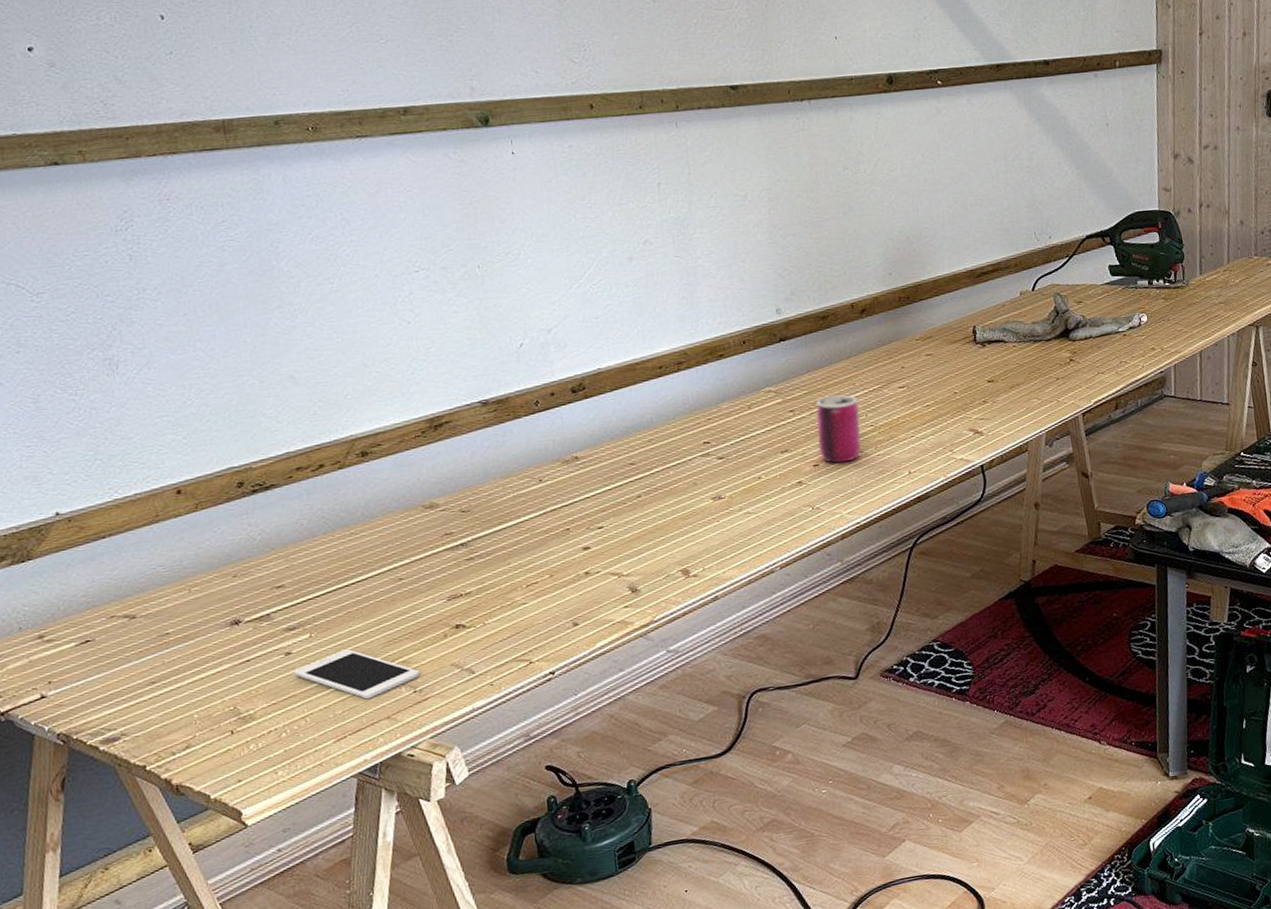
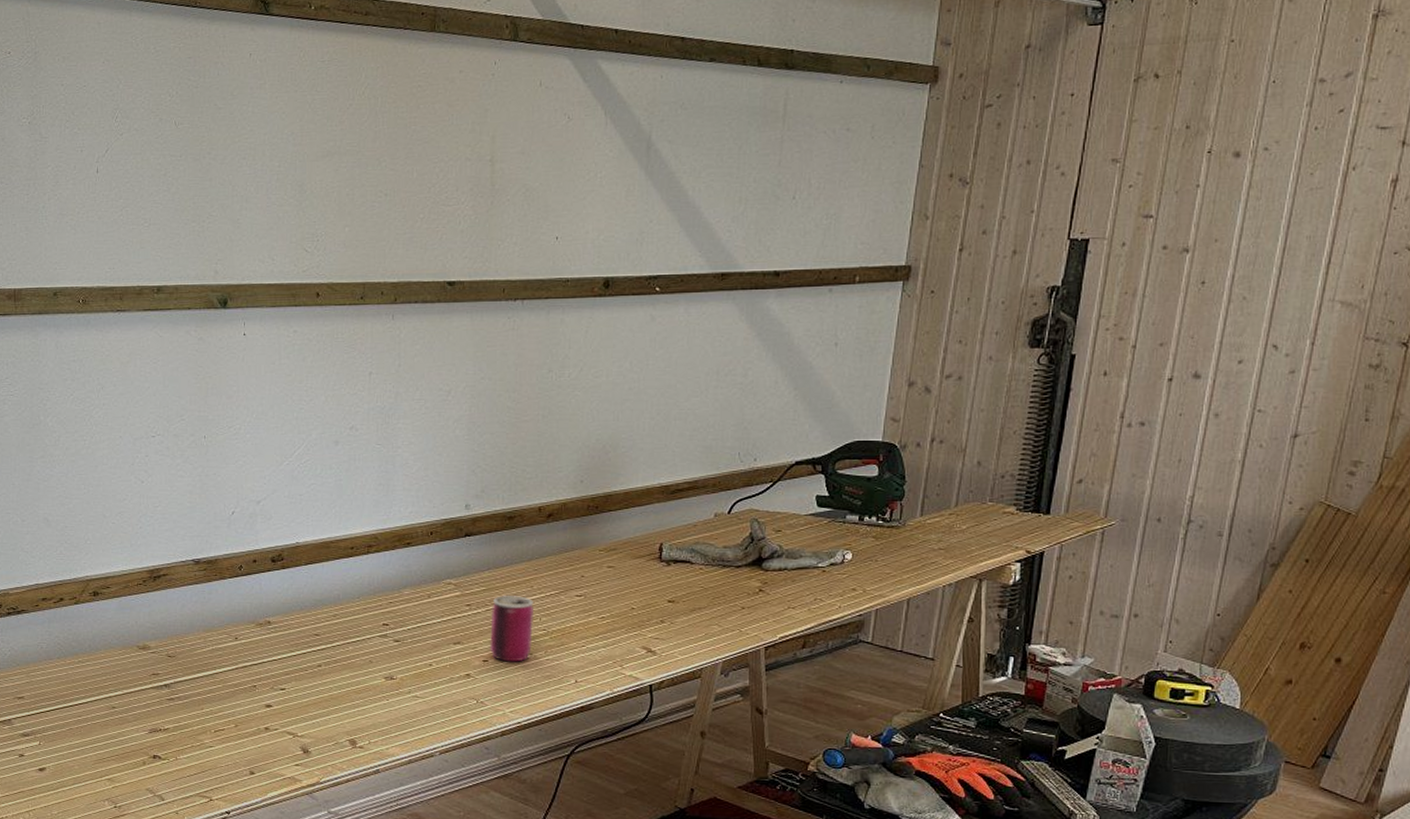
cell phone: present [294,649,420,700] -> none [24,760,121,806]

